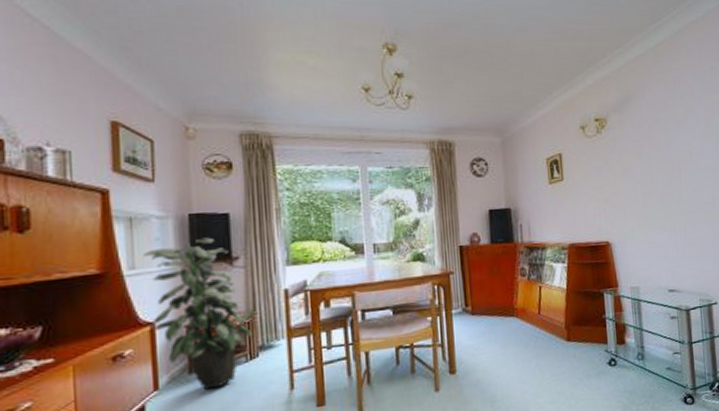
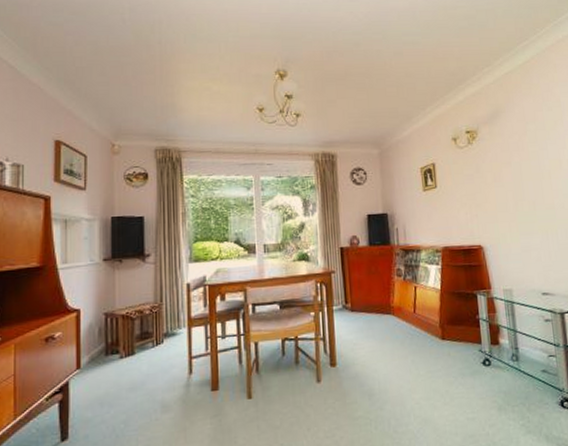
indoor plant: present [144,237,256,390] -> none [74,237,162,371]

